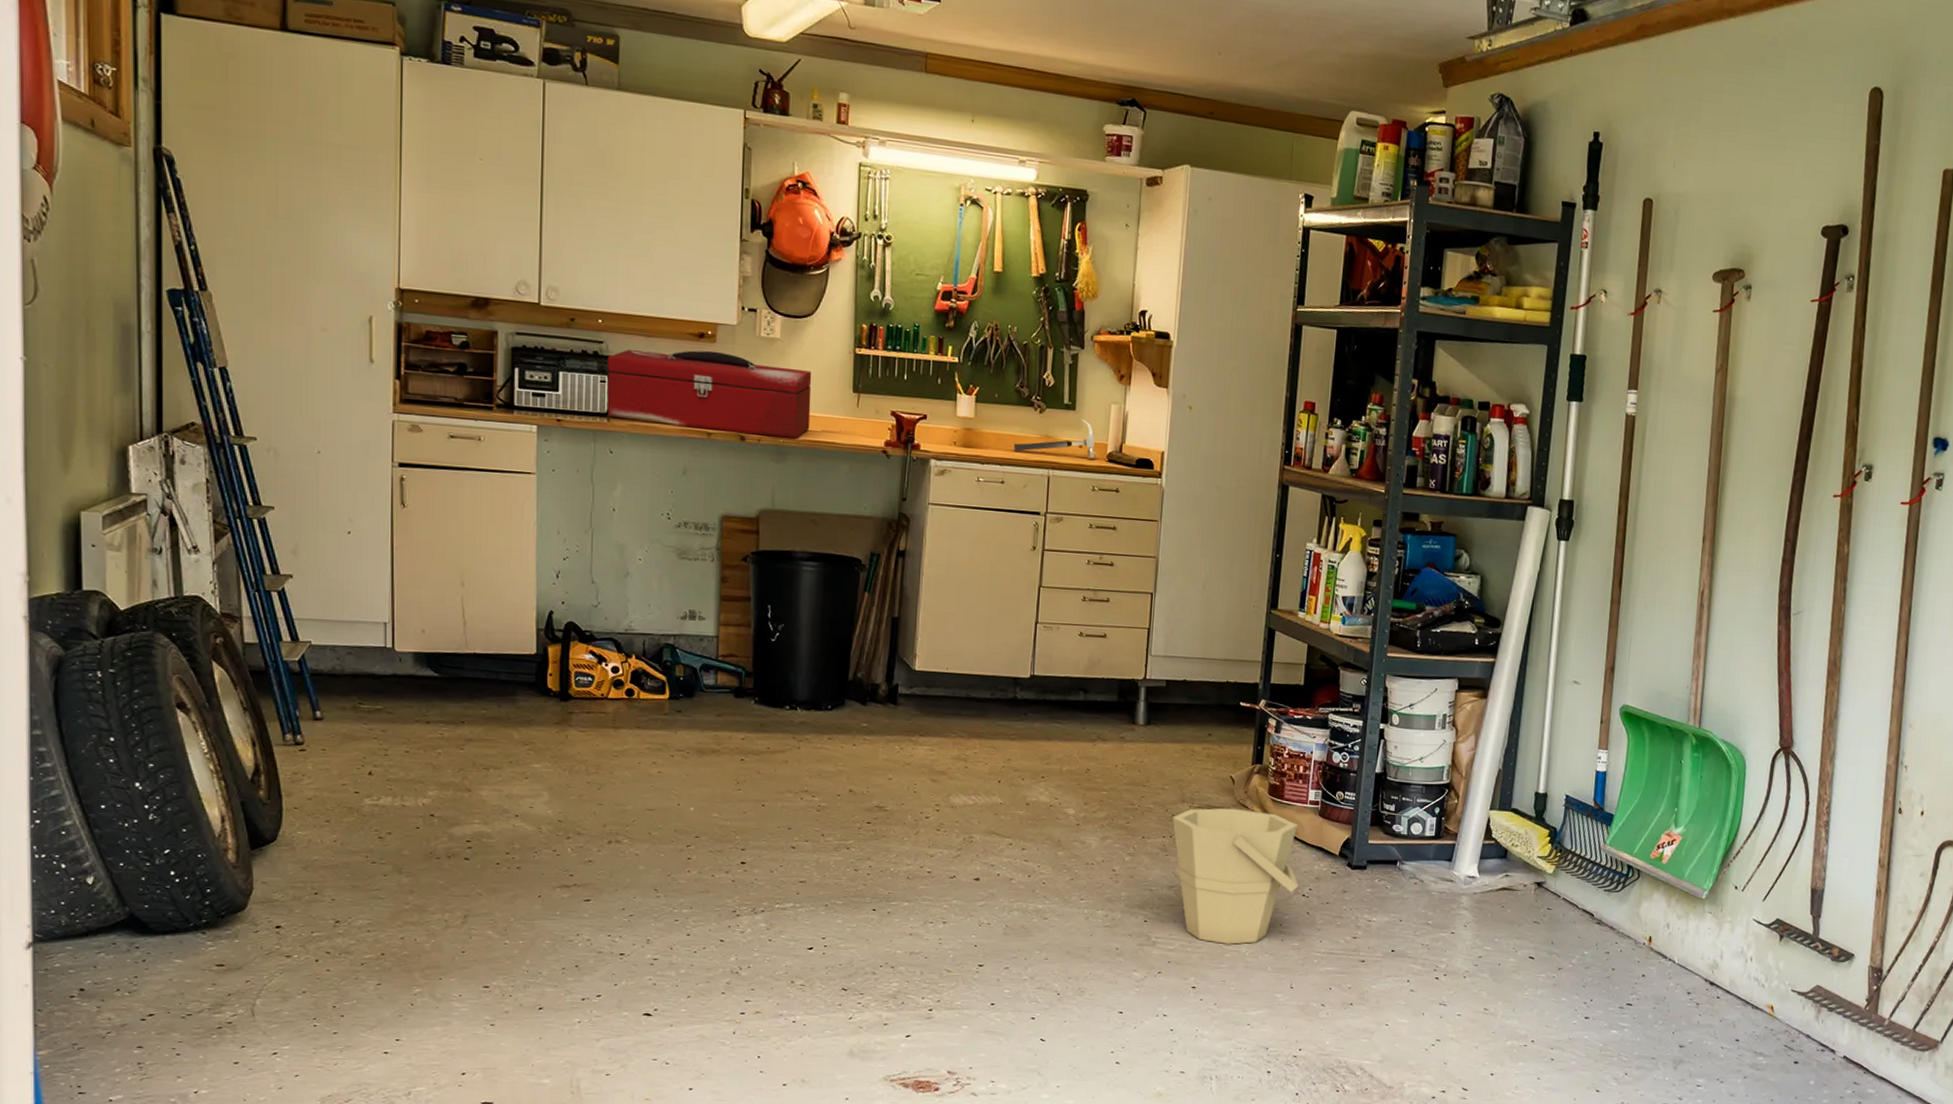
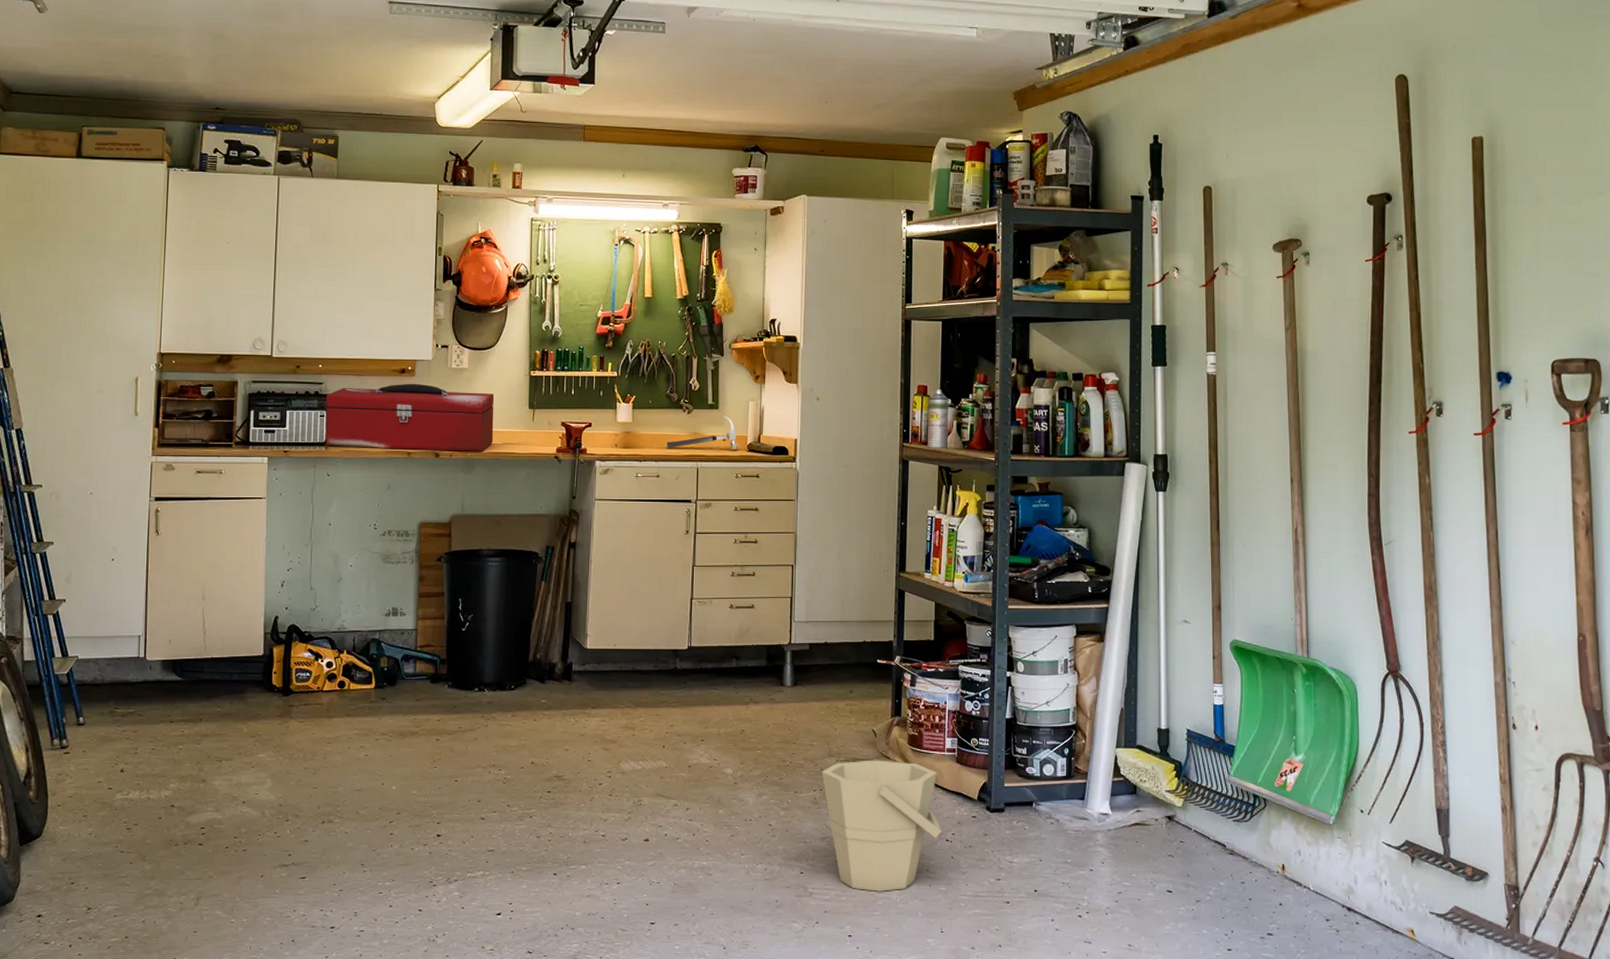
aerosol can: none [1310,407,1339,475] -> present [927,389,949,448]

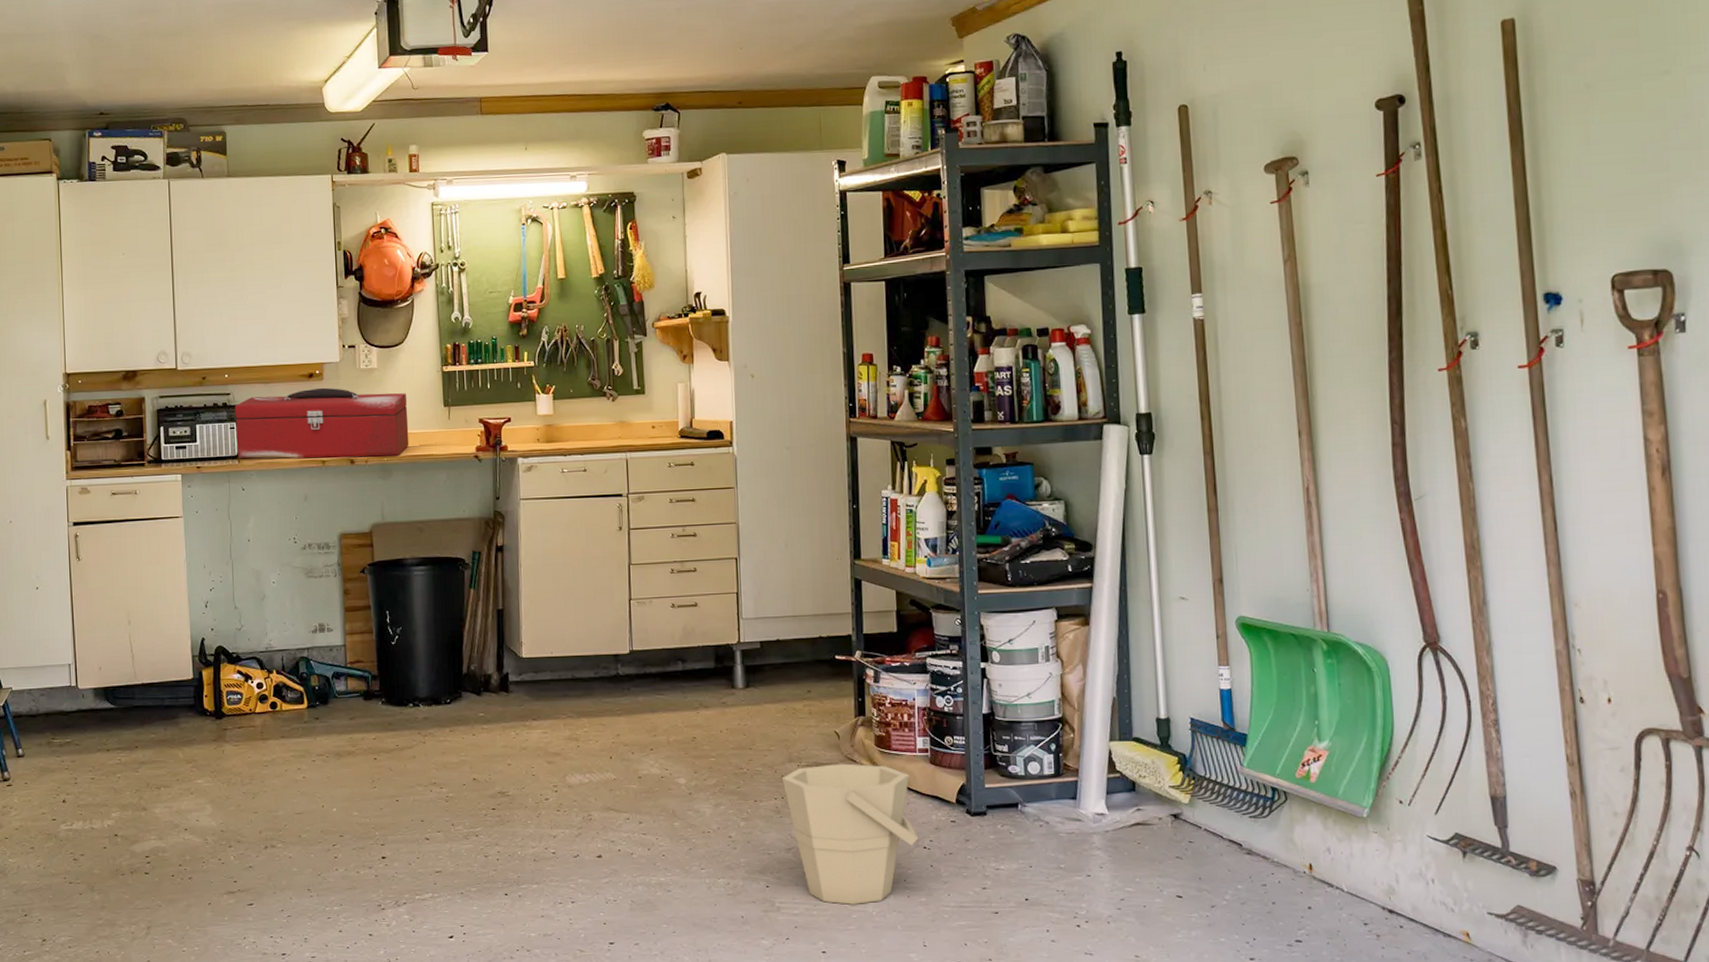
hammer: present [666,416,738,450] -> none [591,402,669,441]
aerosol can: present [927,389,949,448] -> none [875,357,901,422]

